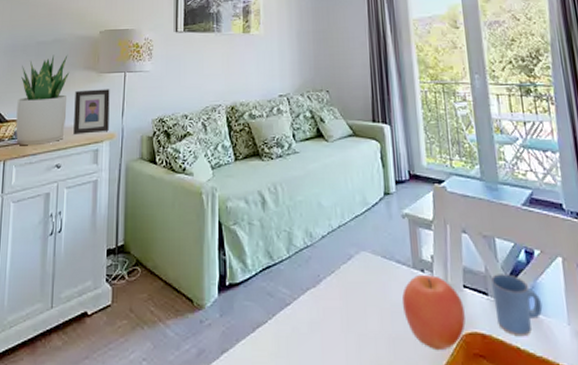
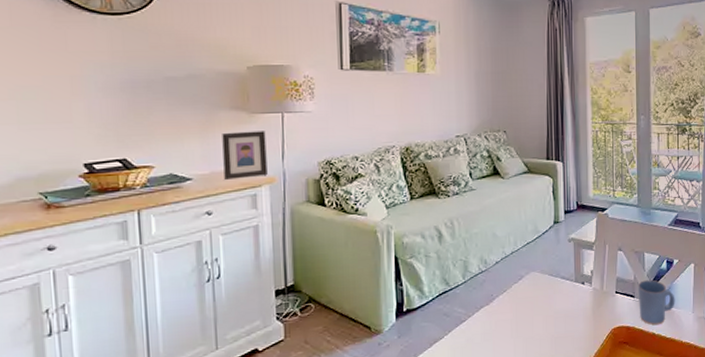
planter: present [16,54,70,146] -> none [147,92,214,194]
fruit: present [402,275,466,351] -> none [564,286,615,343]

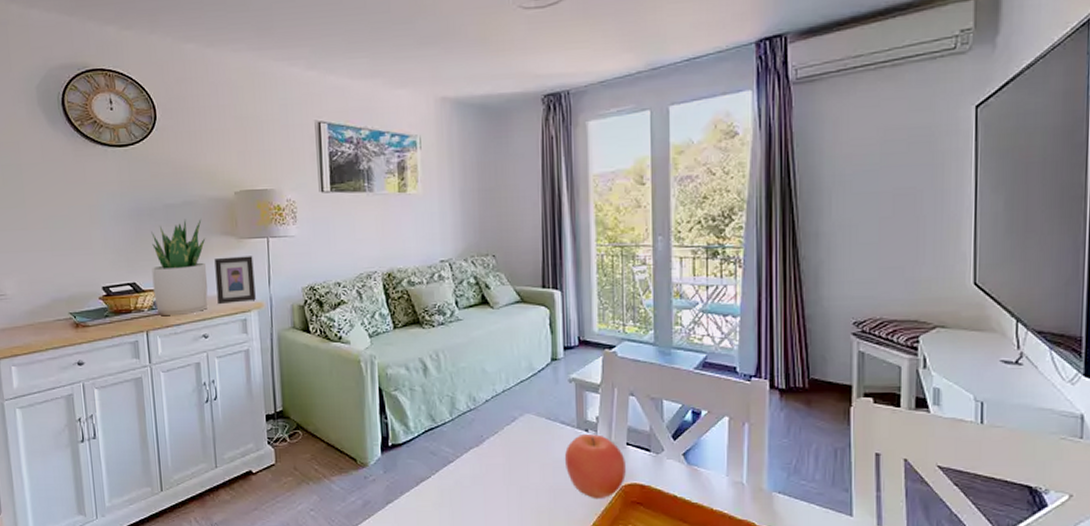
planter: none [147,92,214,194] -> present [151,218,208,317]
fruit: none [564,286,615,343] -> present [564,434,626,500]
mug: present [637,280,675,325] -> none [654,432,703,485]

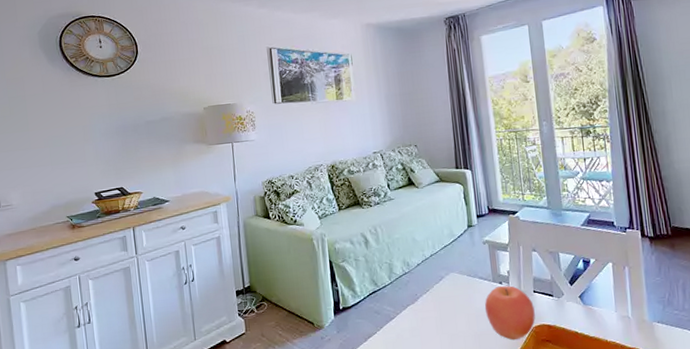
planter: present [151,218,208,317] -> none [135,130,184,214]
picture frame: present [214,256,256,305] -> none [189,158,224,201]

